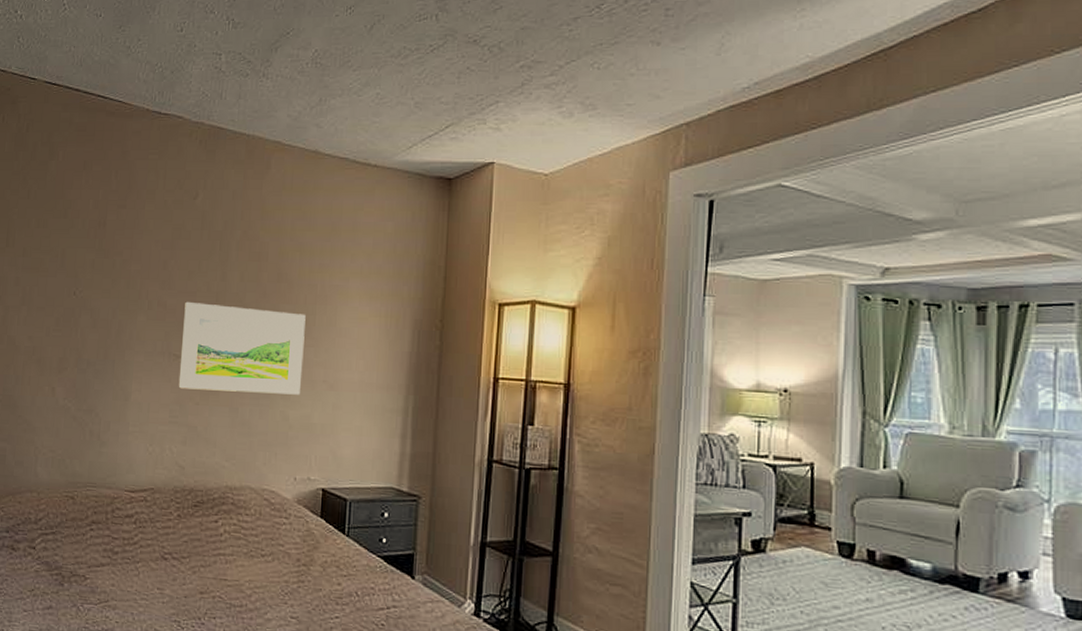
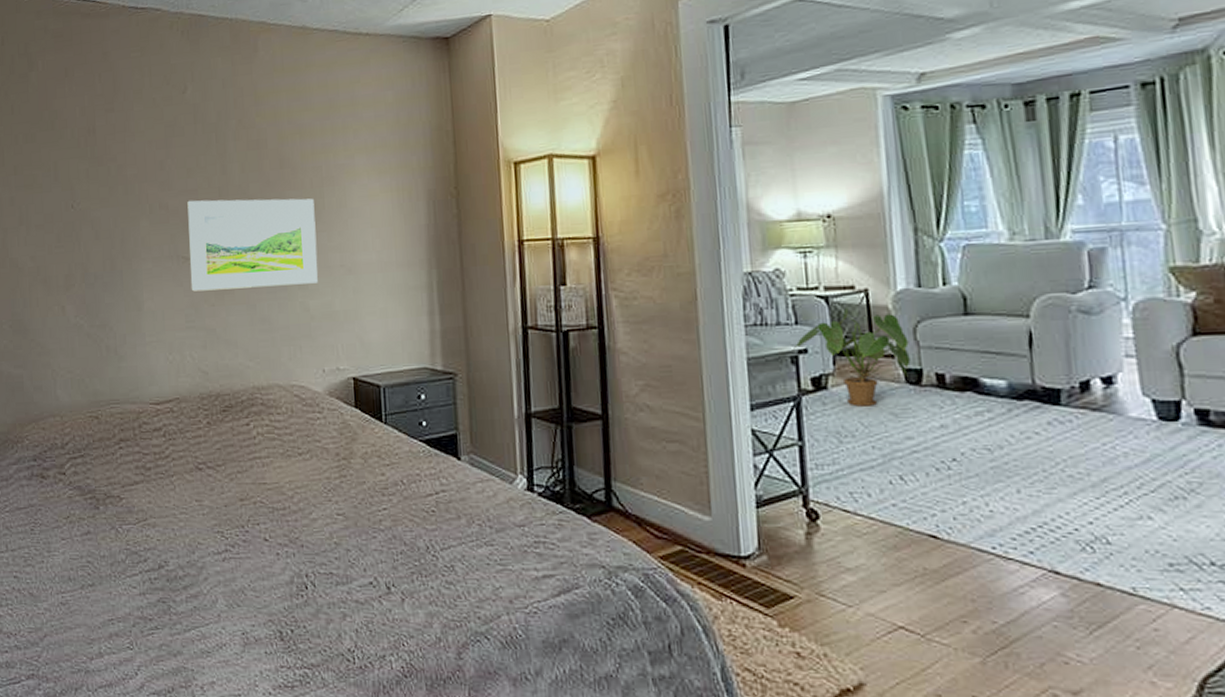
house plant: none [738,477,846,574] -> present [793,306,911,407]

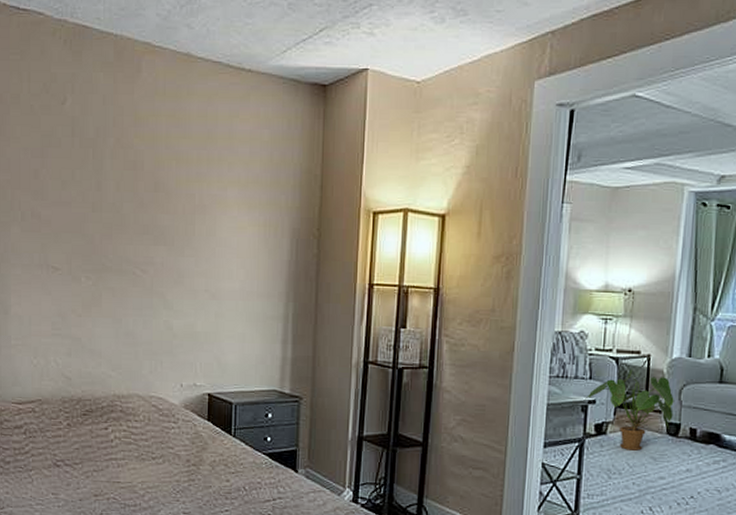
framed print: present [187,198,318,292] -> none [59,212,185,305]

